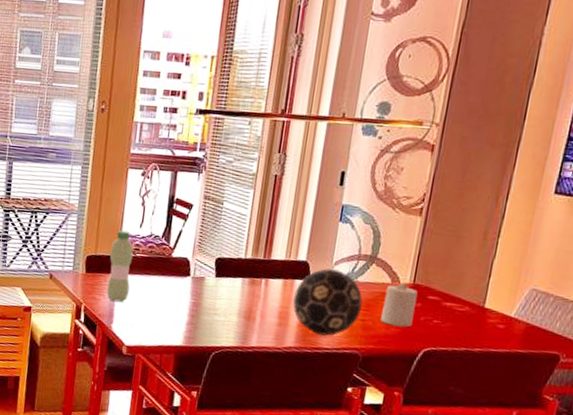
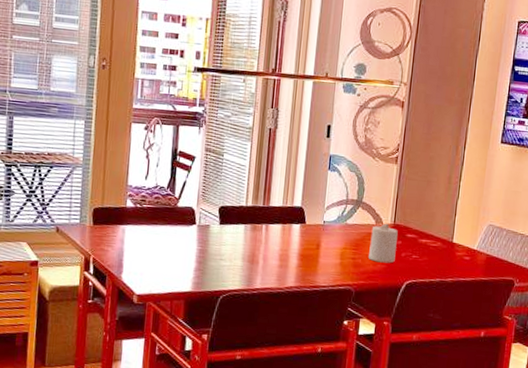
water bottle: present [106,230,133,302] -> none [114,182,140,252]
decorative ball: present [293,268,363,336] -> none [291,213,352,275]

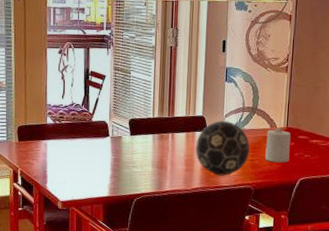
decorative ball: none [291,213,352,275] -> present [196,121,250,176]

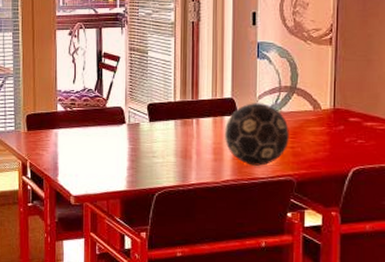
candle: present [265,127,291,163] -> none [309,108,339,150]

